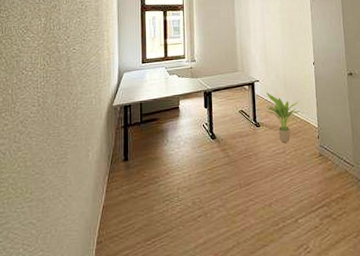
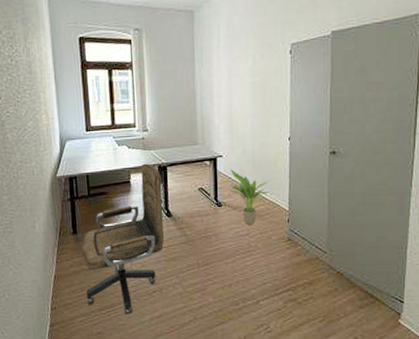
office chair: none [131,90,209,244] -> present [81,163,165,315]

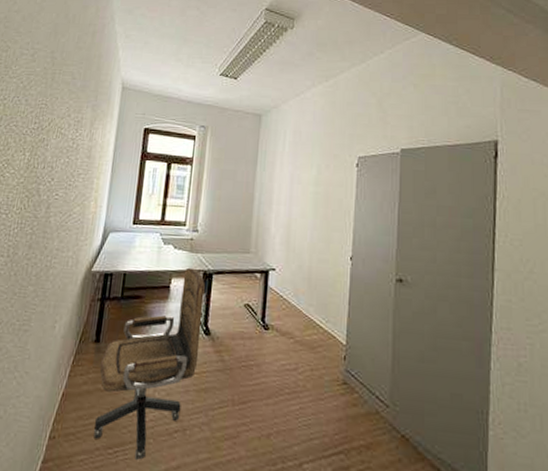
potted plant: present [230,169,269,225] -> none [280,286,325,357]

